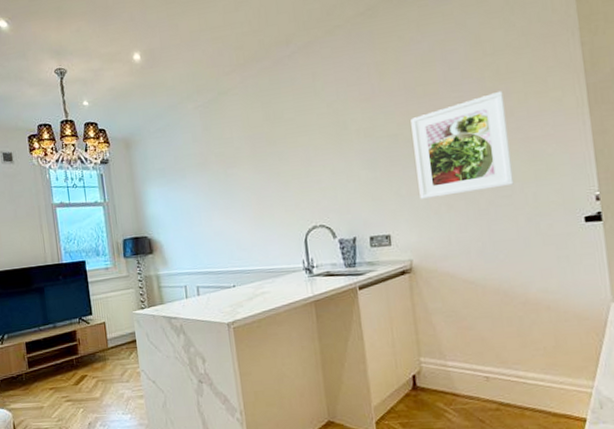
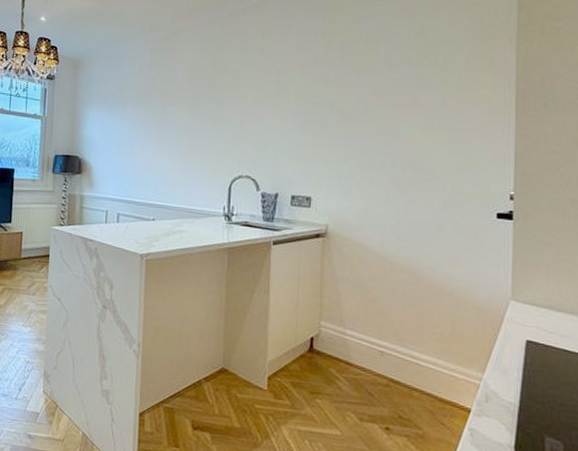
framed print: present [410,91,514,199] -> none [345,80,437,171]

